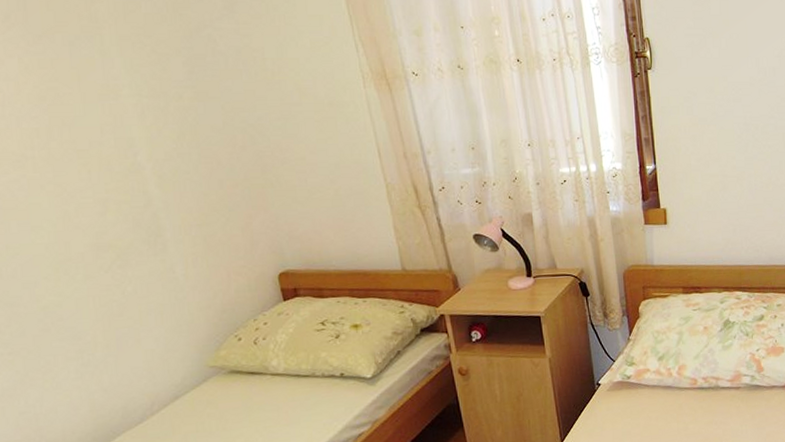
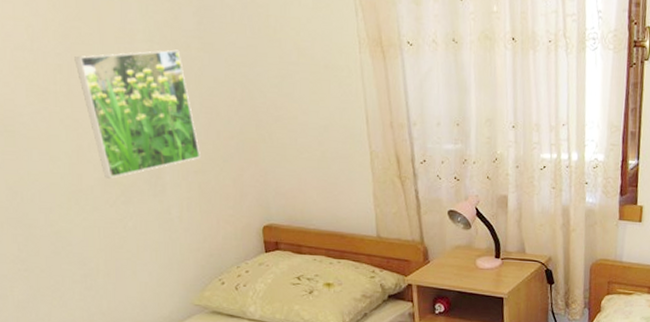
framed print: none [53,101,203,243] -> present [74,49,200,179]

